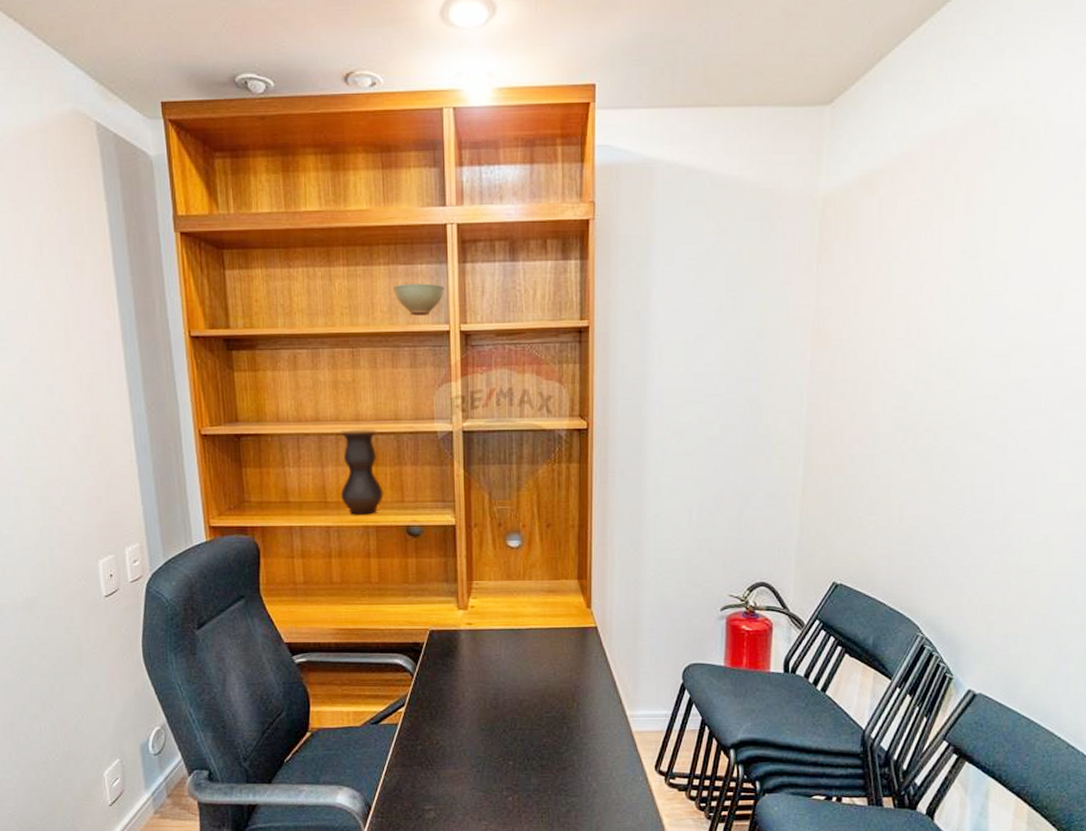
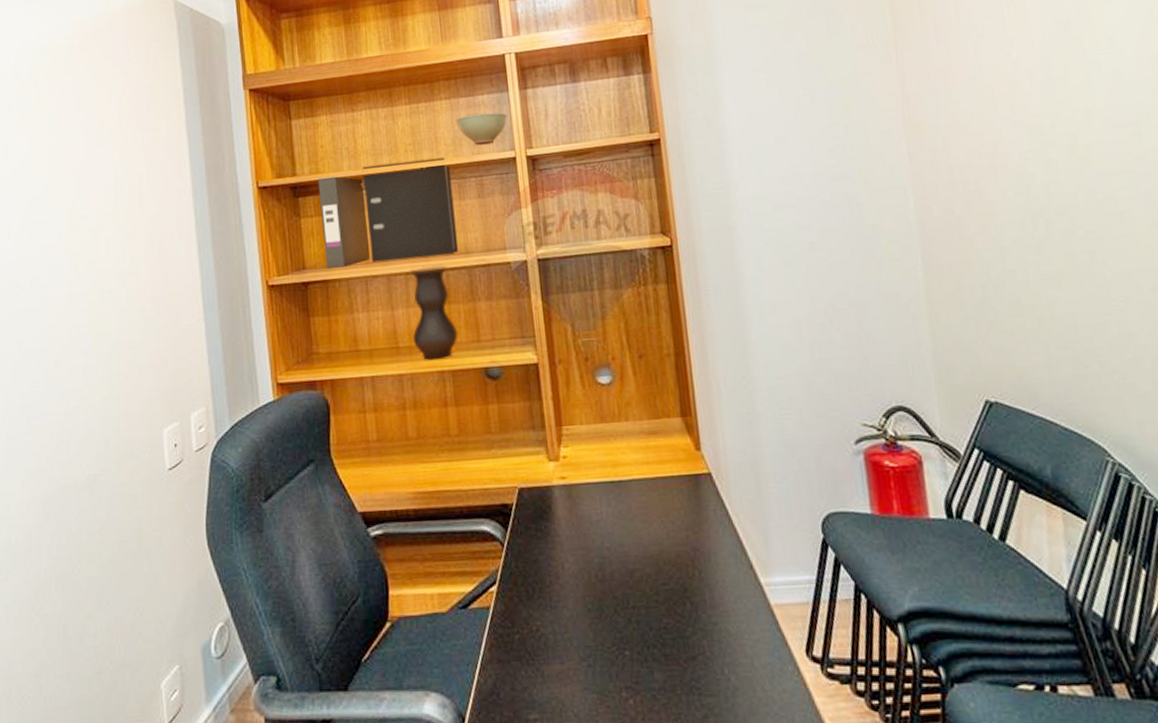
binder: none [252,332,303,423] -> present [318,176,371,269]
binder: none [297,324,389,421] -> present [362,157,459,263]

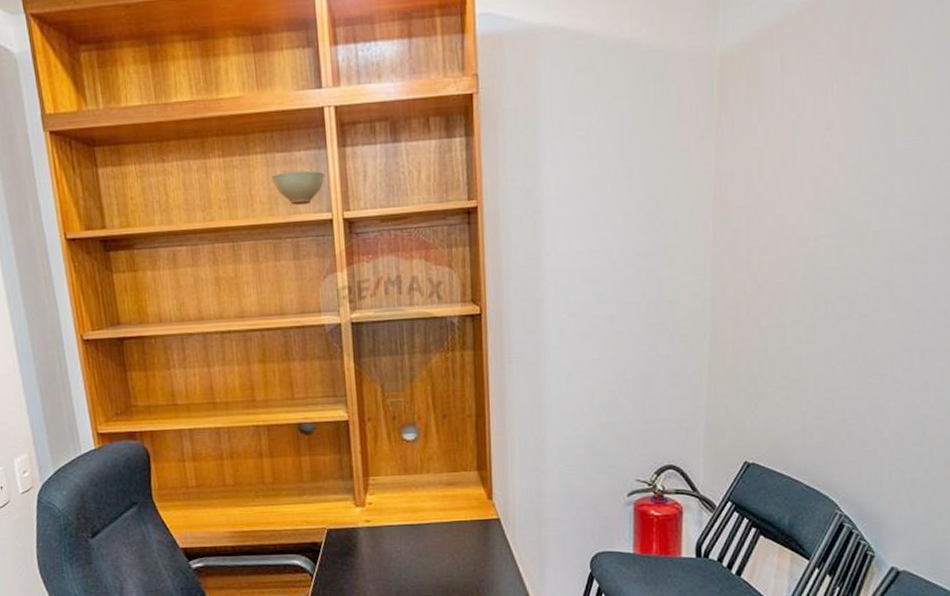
binder: present [318,176,371,269] -> none [129,231,186,325]
binder: present [362,157,459,263] -> none [174,216,274,320]
vase: present [409,265,458,360] -> none [224,325,273,415]

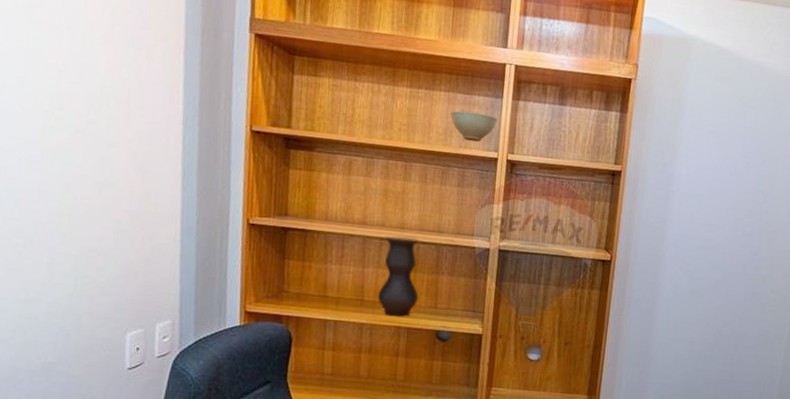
vase: none [224,325,273,415] -> present [377,236,420,316]

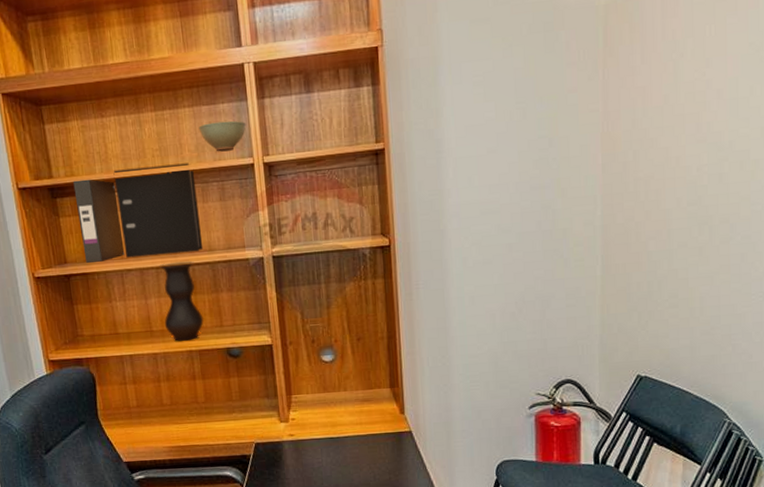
binder: none [308,135,355,222] -> present [73,179,125,263]
binder: none [351,134,439,231] -> present [113,163,204,258]

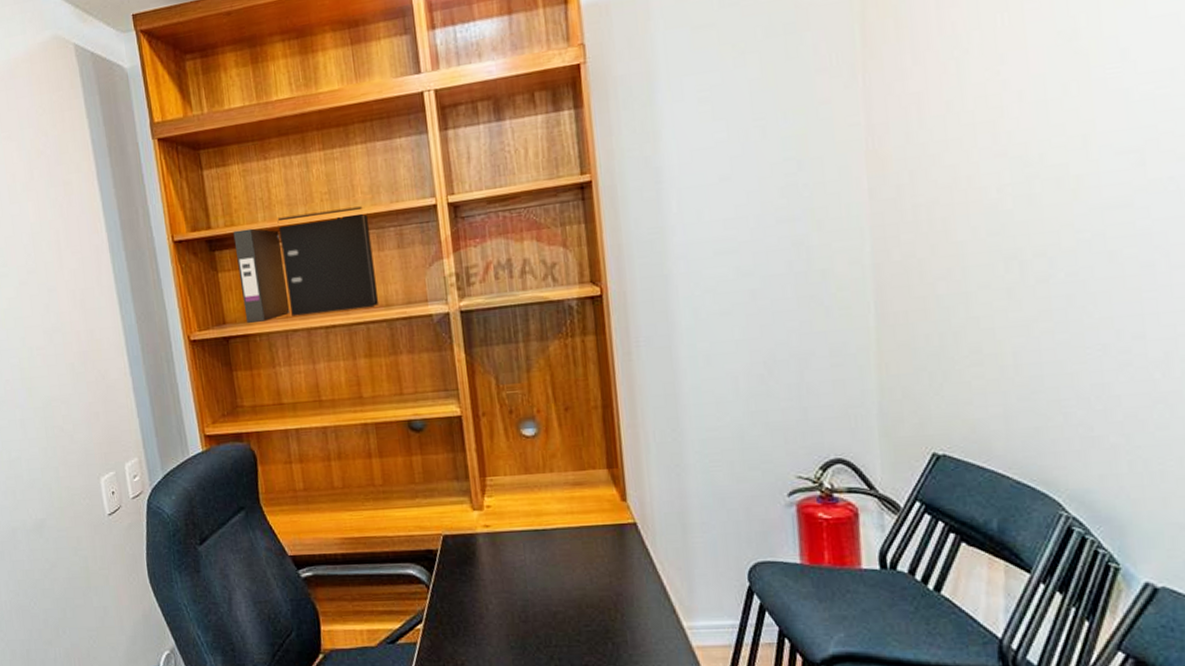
vase: present [159,261,204,341] -> none [329,318,381,413]
bowl: present [198,120,246,152] -> none [373,156,427,193]

